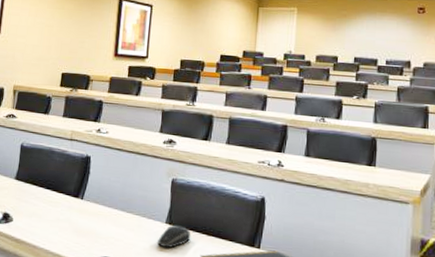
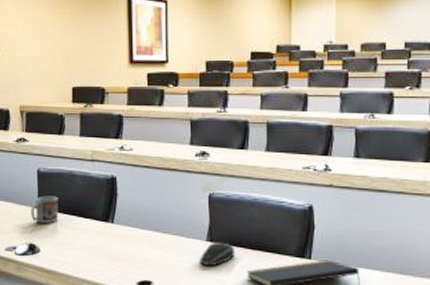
cup: none [9,168,36,195] -> present [31,196,59,224]

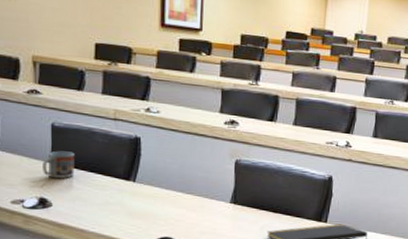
computer mouse: present [200,242,235,267] -> none [222,204,258,227]

